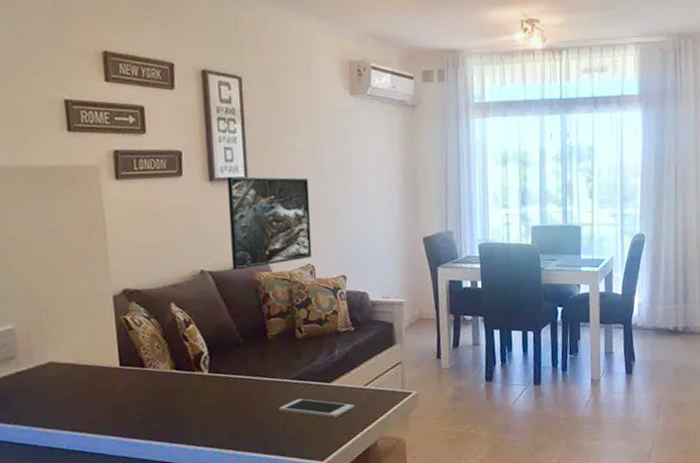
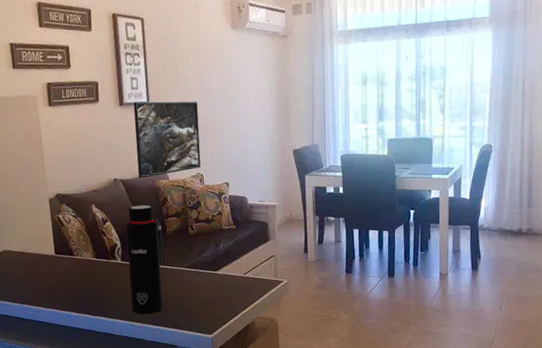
water bottle: none [215,302,266,440] -> present [126,205,166,315]
cell phone: present [279,398,355,418] -> none [176,284,236,300]

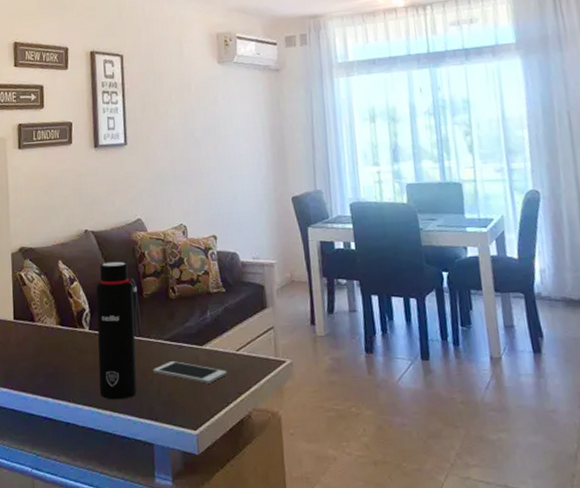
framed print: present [133,101,201,179] -> none [109,141,185,230]
cell phone: none [176,284,236,300] -> present [153,361,227,384]

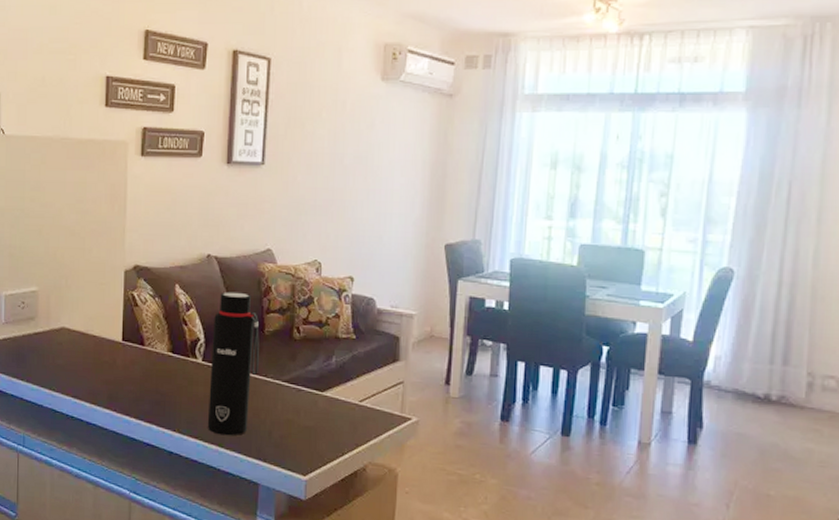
cell phone: present [153,361,227,384] -> none [267,404,346,431]

